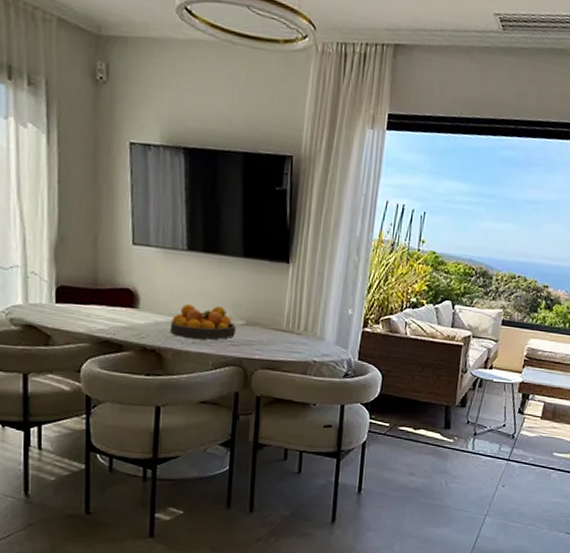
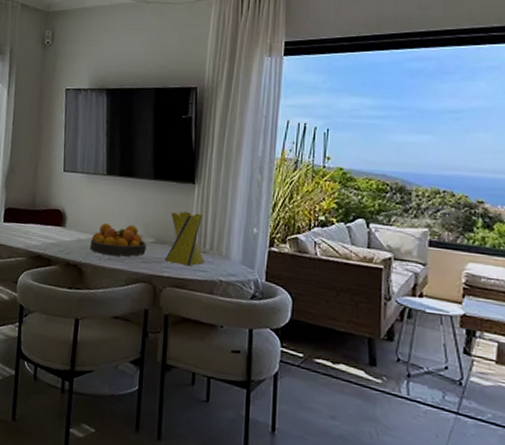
vase: none [257,292,299,348] -> present [165,211,205,266]

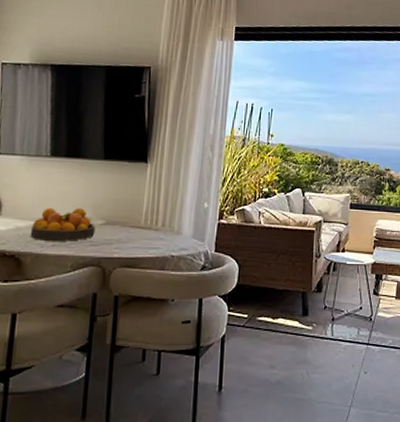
vase: present [165,211,205,266] -> none [115,191,157,244]

